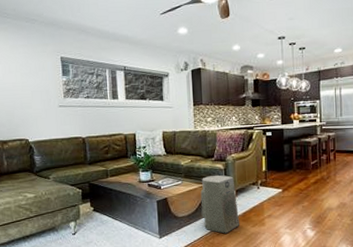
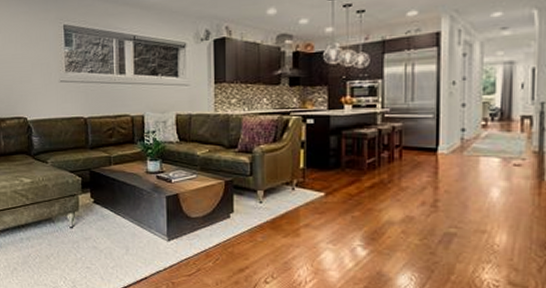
air purifier: present [200,175,239,234] -> none [219,169,267,243]

